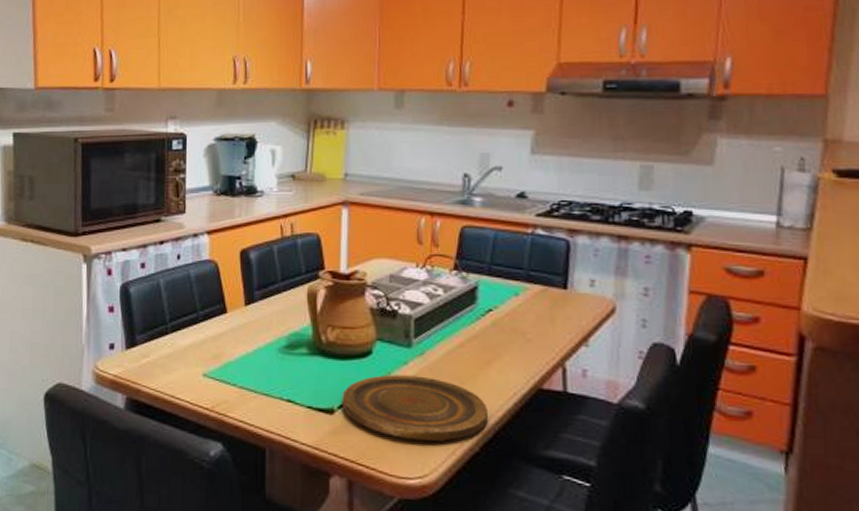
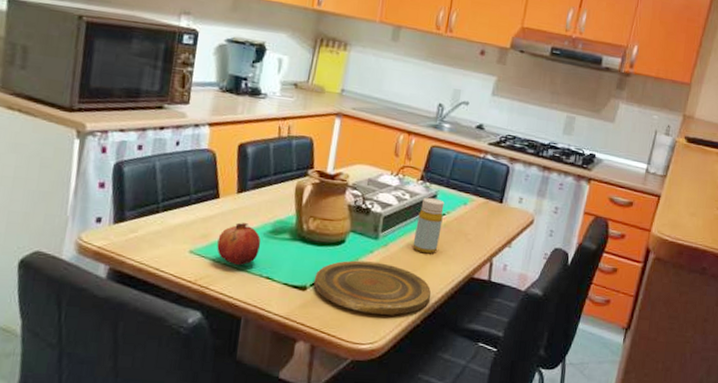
fruit: none [231,339,277,387] -> present [217,222,261,265]
bottle: none [455,290,490,362] -> present [413,197,445,254]

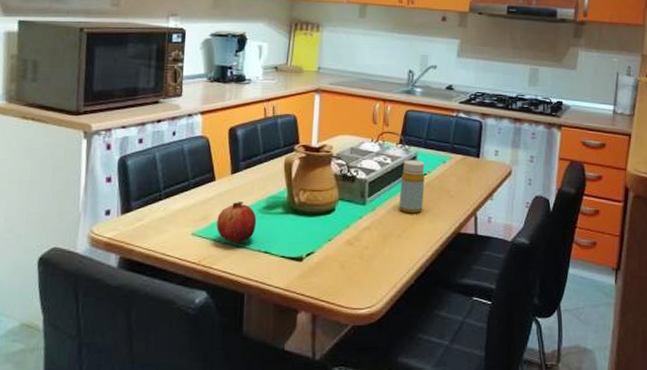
plate: present [314,260,432,315] -> none [309,227,422,278]

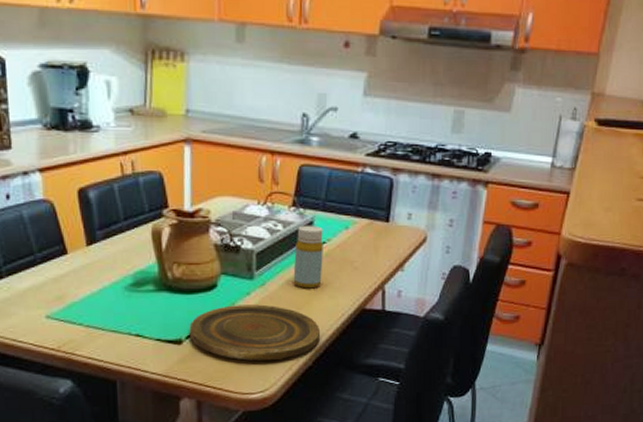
fruit: present [217,202,257,242] -> none [75,278,124,325]
plate: none [309,227,422,278] -> present [189,304,321,361]

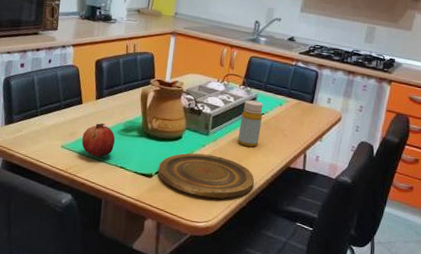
fruit: none [75,278,124,325] -> present [82,123,116,157]

